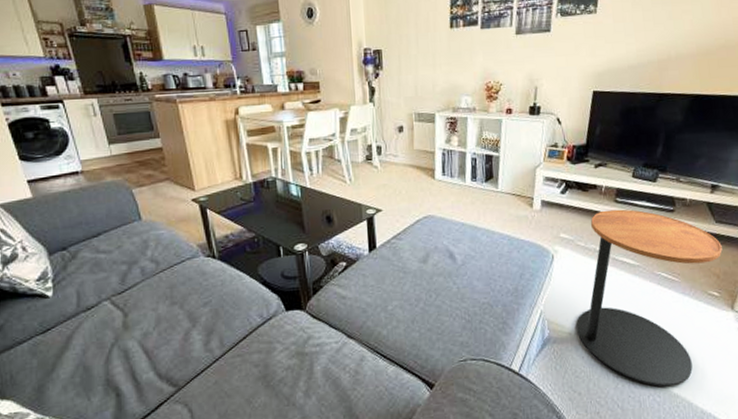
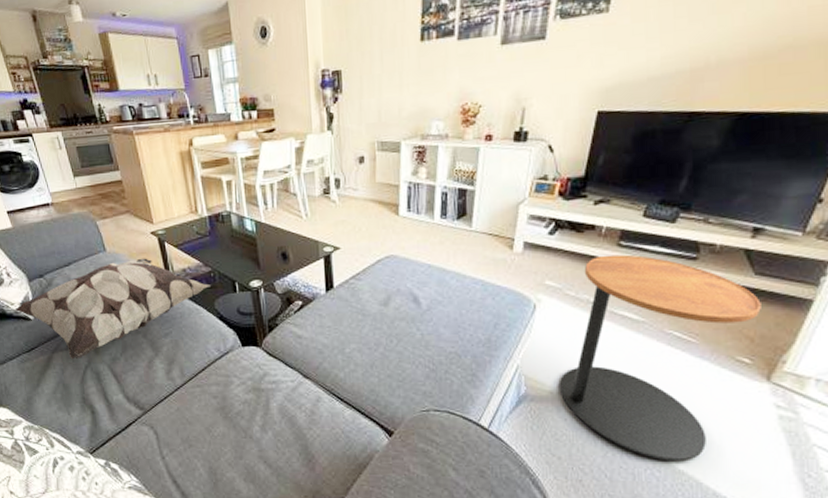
decorative pillow: none [29,225,254,338] -> present [14,258,211,360]

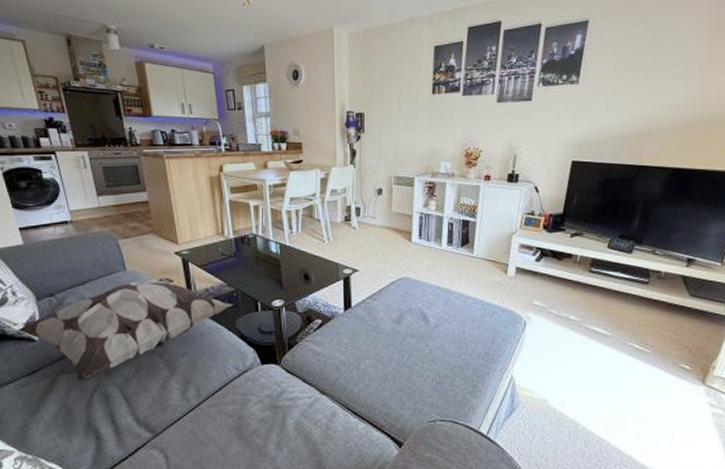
side table: present [560,254,761,462] -> none [546,279,696,457]

